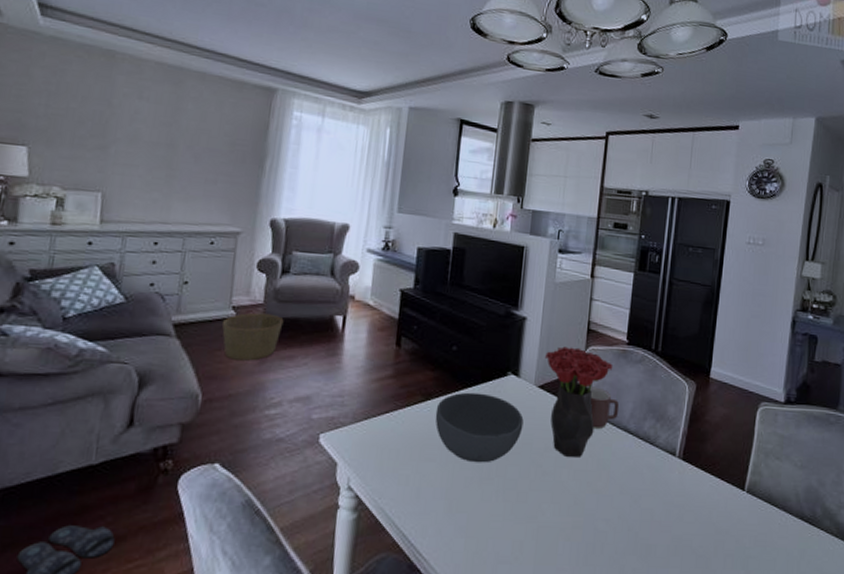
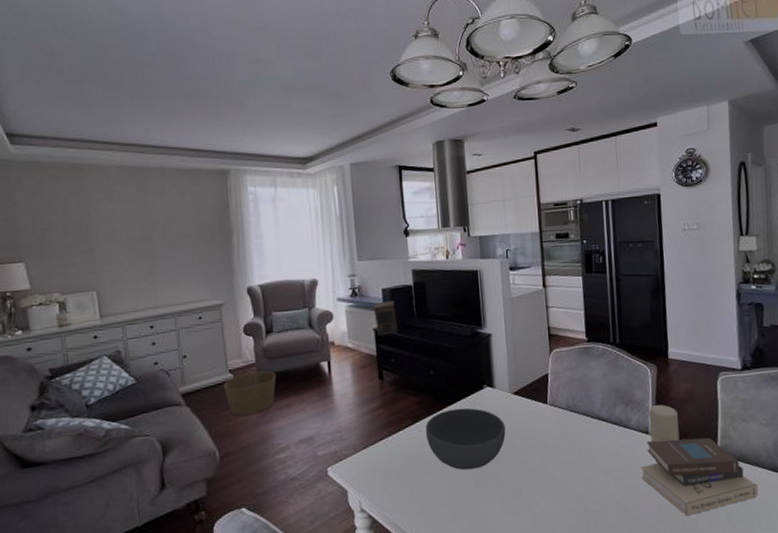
speaker: none [403,261,429,299] -> present [373,300,398,336]
bouquet: present [545,346,613,457] -> none [514,352,578,451]
mug: present [590,387,619,430] -> none [561,384,590,423]
books: none [660,463,782,553] -> present [641,437,759,516]
candle: none [677,426,711,469] -> present [649,405,680,443]

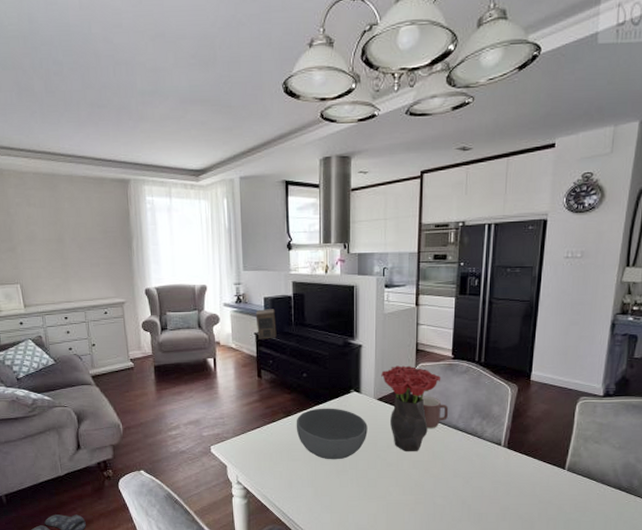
basket: present [224,370,277,417] -> none [126,362,170,398]
bouquet: none [514,352,578,451] -> present [381,365,441,451]
mug: none [561,384,590,423] -> present [422,396,448,429]
books: present [641,437,759,516] -> none [489,451,600,518]
candle: present [649,405,680,443] -> none [502,421,533,454]

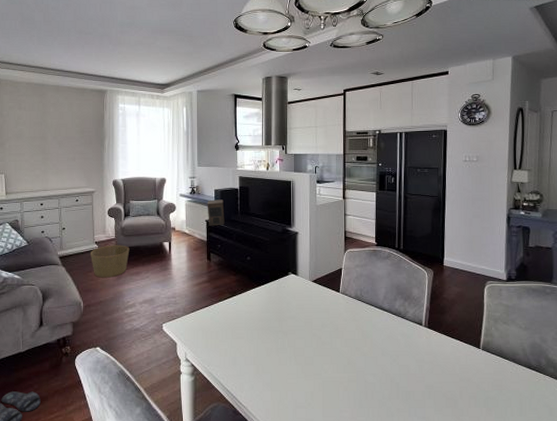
basket: none [126,362,170,398] -> present [91,245,130,278]
bowl: present [296,408,368,460] -> none [240,289,304,338]
bouquet: present [381,365,441,451] -> none [315,251,367,330]
mug: present [422,396,448,429] -> none [351,279,374,310]

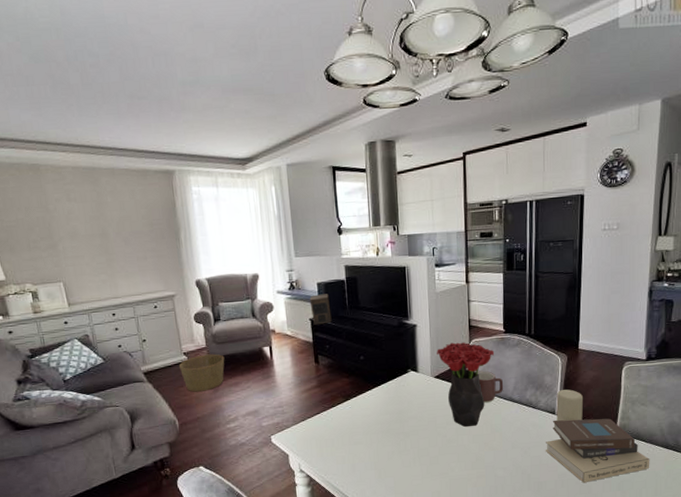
bouquet: none [315,251,367,330] -> present [437,342,495,427]
mug: none [351,279,374,310] -> present [478,370,503,403]
books: none [414,331,514,396] -> present [546,418,650,483]
candle: none [423,303,449,334] -> present [556,389,584,422]

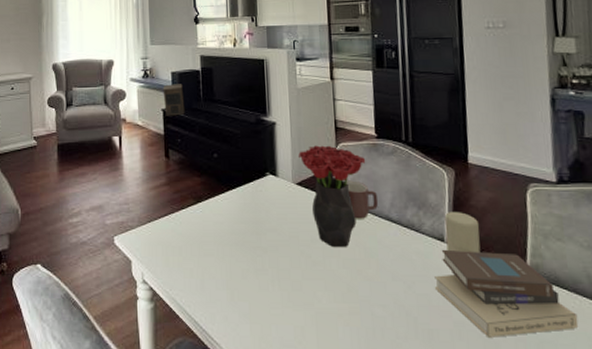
basket: present [179,354,225,392] -> none [29,140,73,180]

